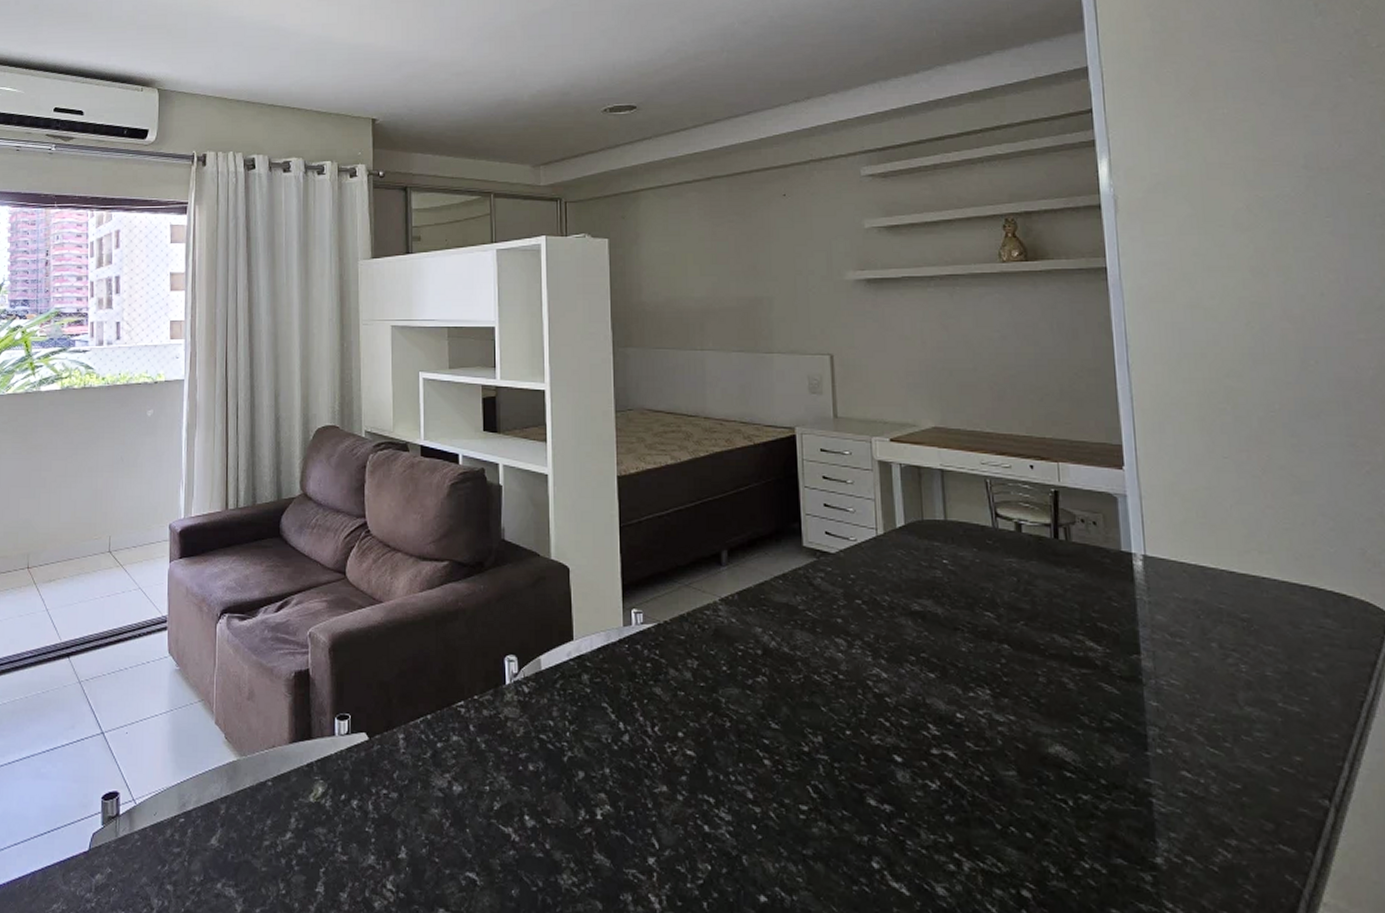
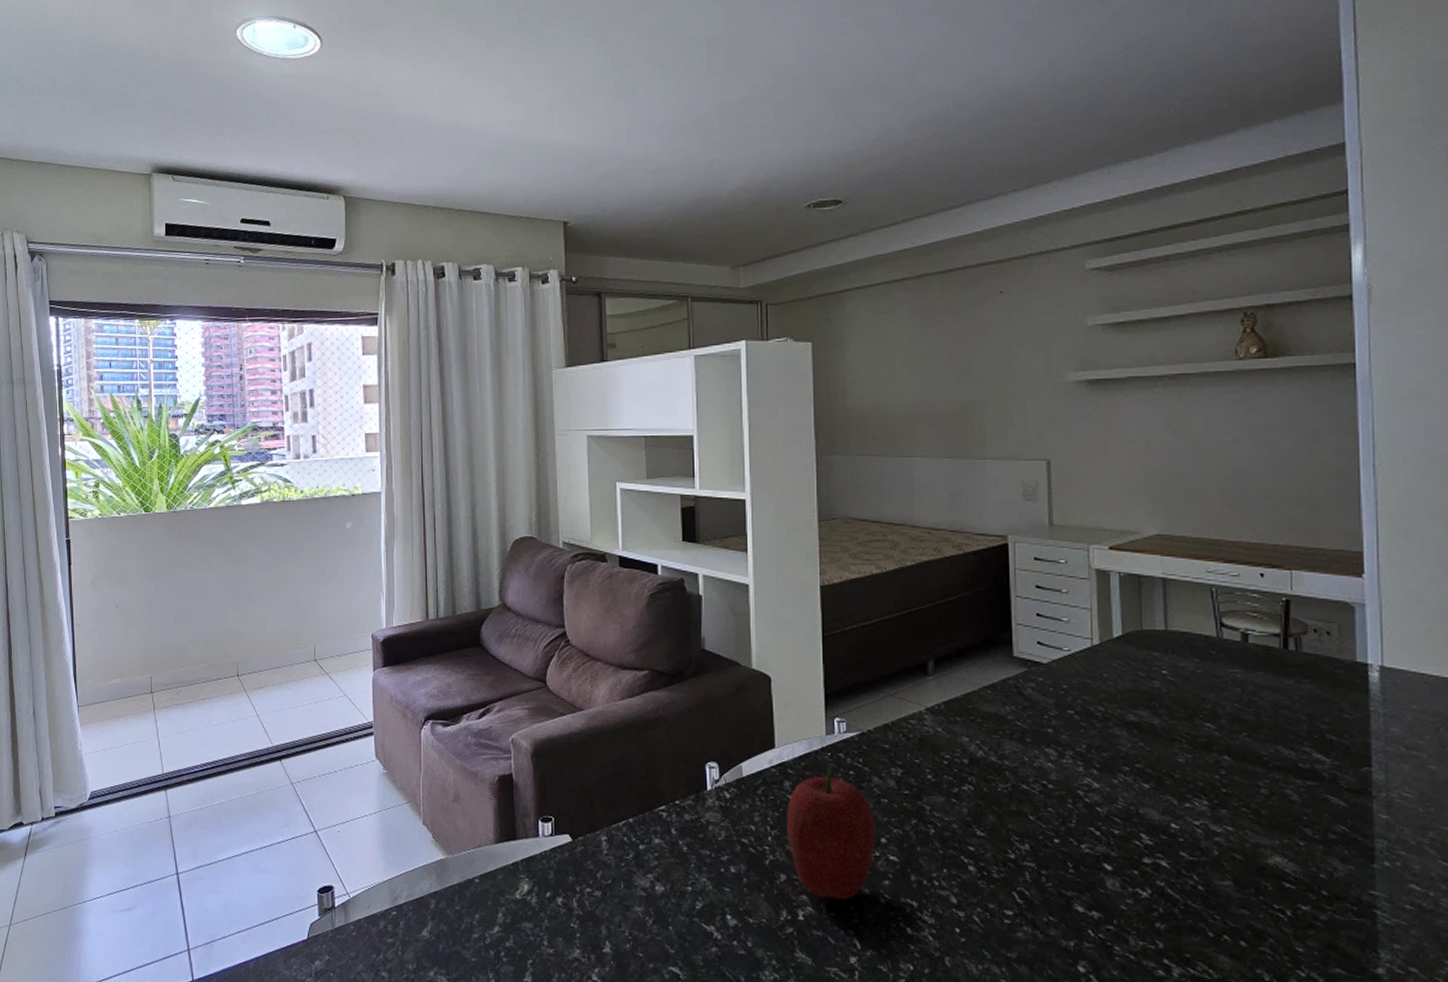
fruit: none [585,654,673,798] -> present [787,762,876,900]

